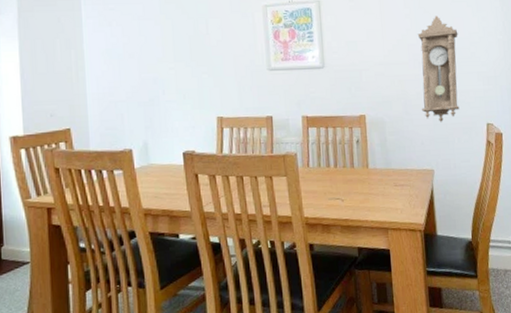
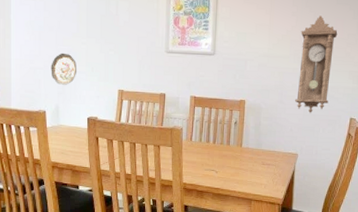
decorative plate: none [134,81,167,119] -> present [51,52,77,86]

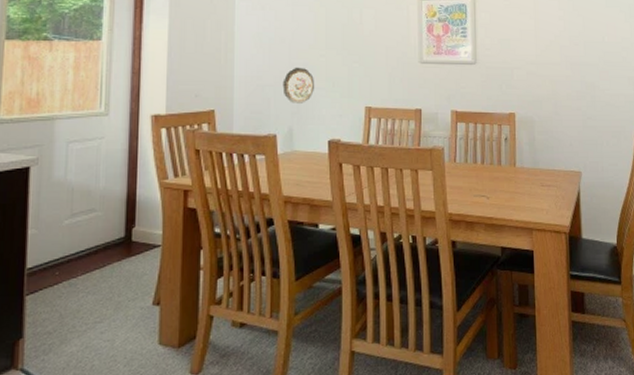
pendulum clock: present [294,15,338,113] -> none [570,19,611,124]

